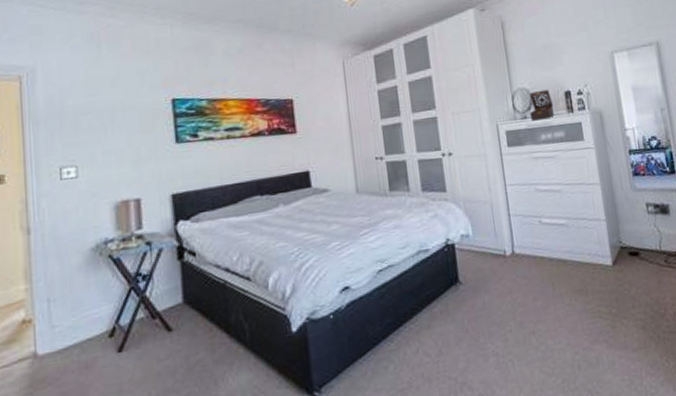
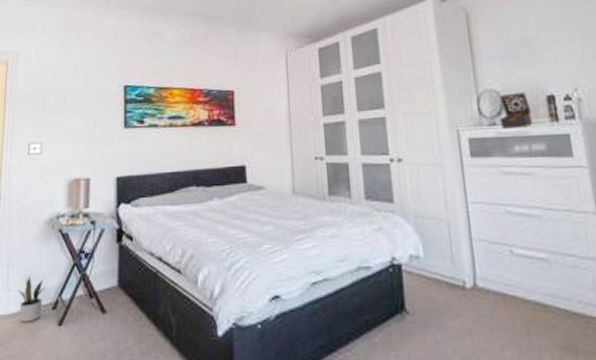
potted plant: none [63,308,101,357] -> present [17,276,47,322]

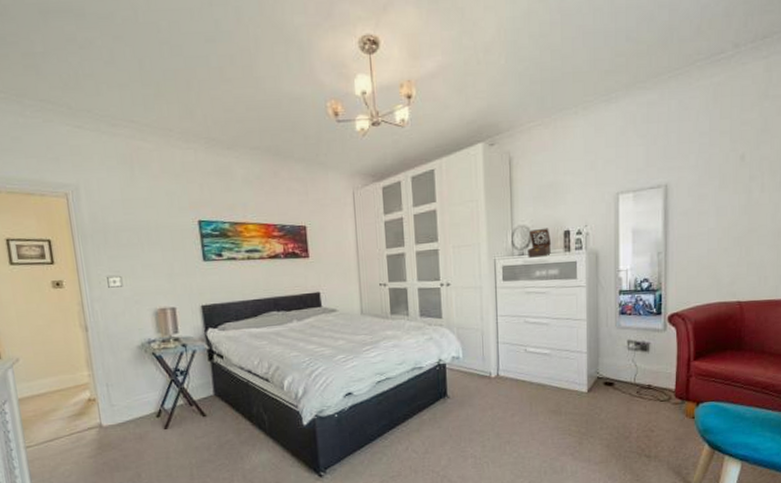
potted plant: present [17,276,47,322] -> none [120,393,149,429]

